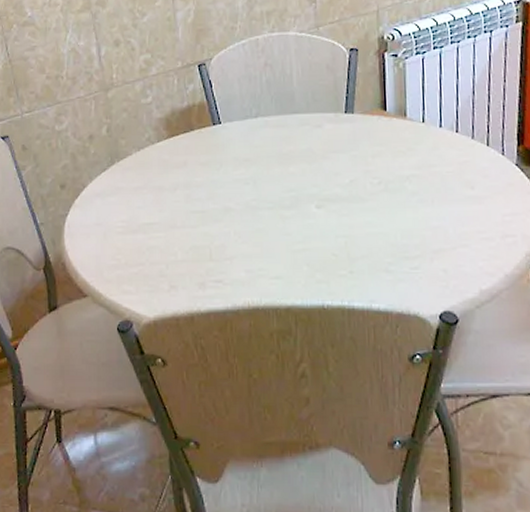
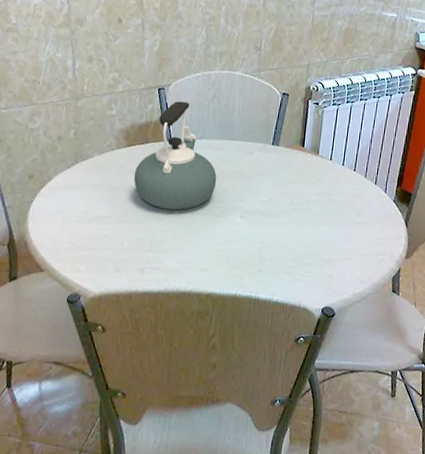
kettle: none [180,76,282,208] -> present [133,101,217,211]

